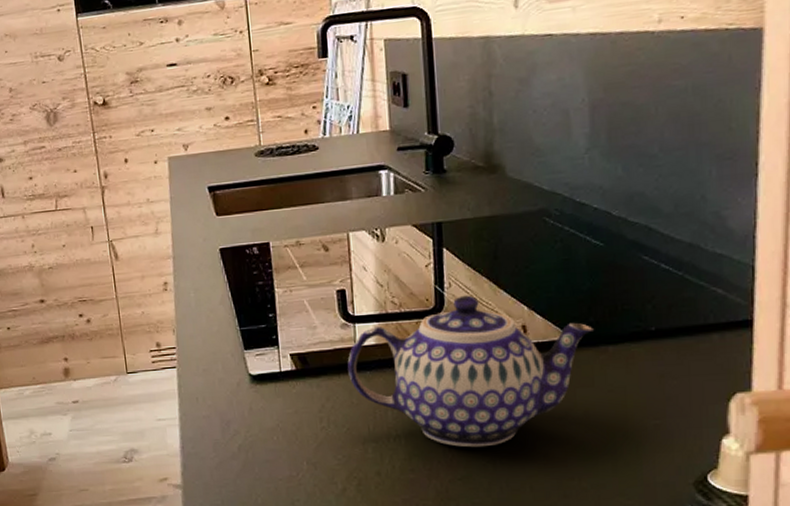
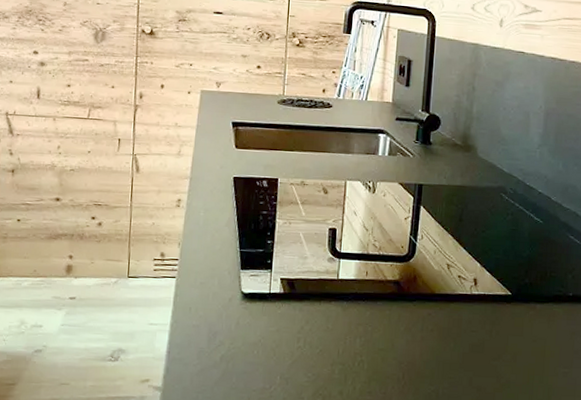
teapot: present [347,295,594,448] -> none [328,247,527,378]

